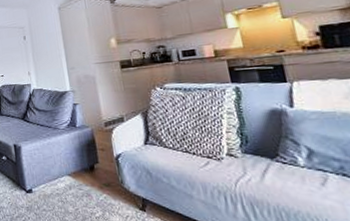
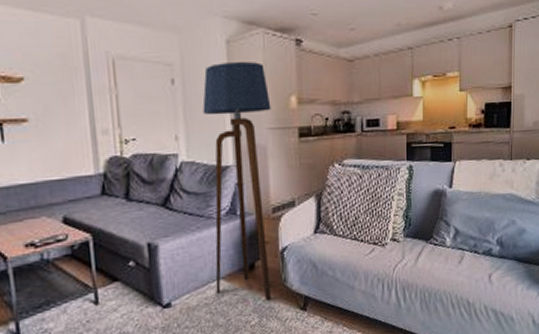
floor lamp: none [45,18,111,197] -> present [202,61,271,300]

